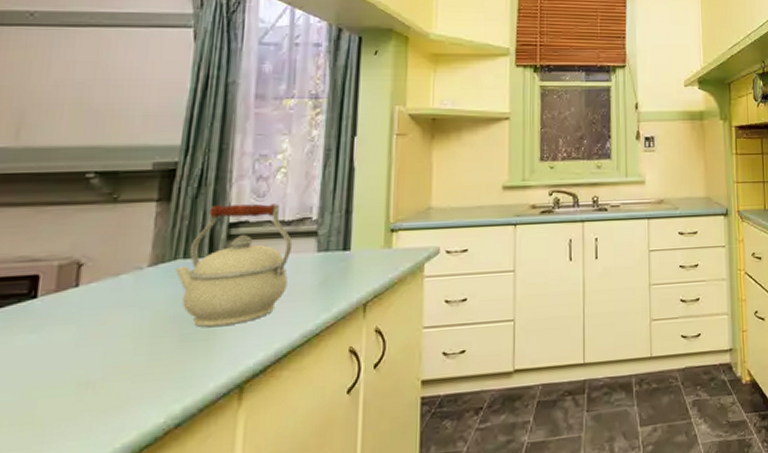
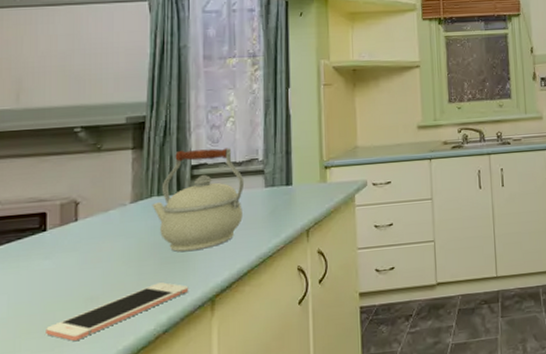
cell phone: none [22,364,213,437] -> present [46,282,189,341]

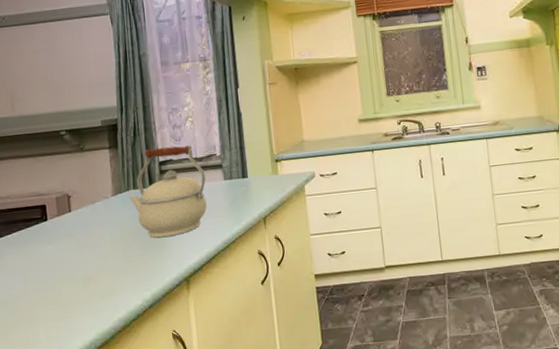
cell phone: present [46,282,189,341] -> none [56,264,167,313]

